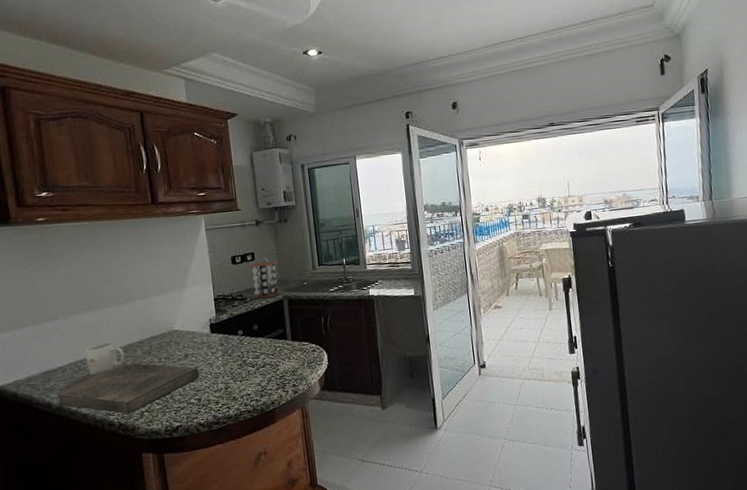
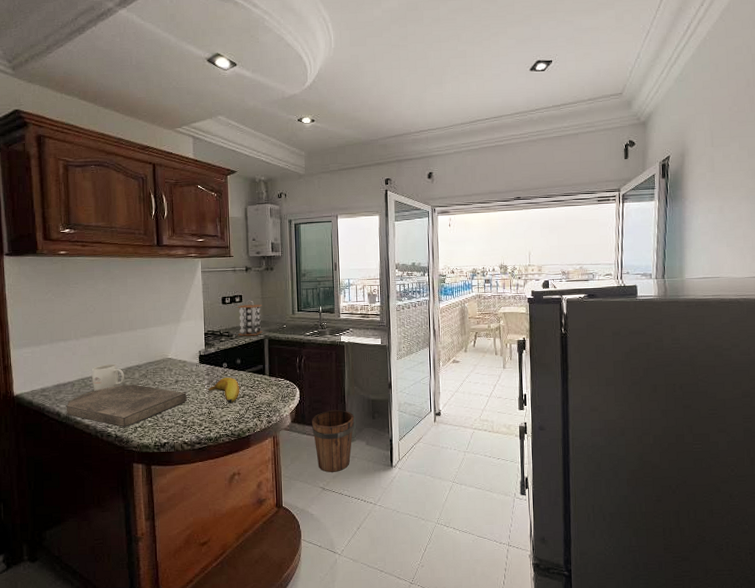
fruit: none [223,346,260,376] -> present [208,378,240,404]
bucket: none [343,371,392,442] -> present [312,409,355,472]

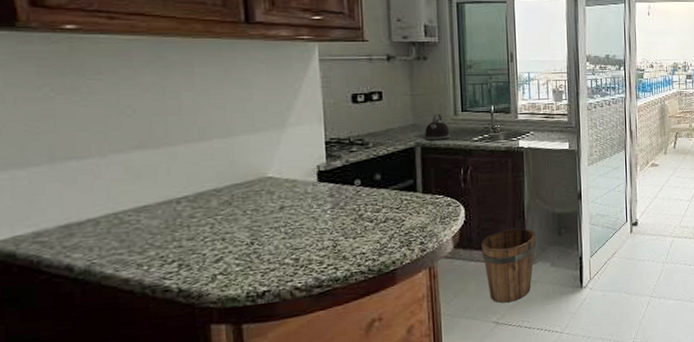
cutting board: present [66,384,187,427] -> none [83,215,299,277]
mug: present [91,363,125,391] -> none [131,188,194,229]
fruit: present [208,378,240,404] -> none [332,198,381,232]
spice rack: present [237,300,263,337] -> none [375,98,413,145]
kettle: none [270,311,289,334] -> present [424,112,450,141]

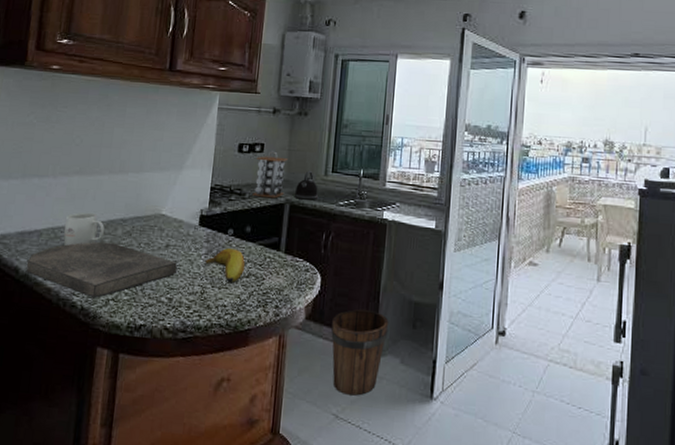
cutting board: none [83,215,299,277] -> present [26,241,177,298]
mug: none [131,188,194,229] -> present [63,212,105,246]
fruit: none [332,198,381,232] -> present [205,248,245,284]
spice rack: none [375,98,413,145] -> present [253,151,288,199]

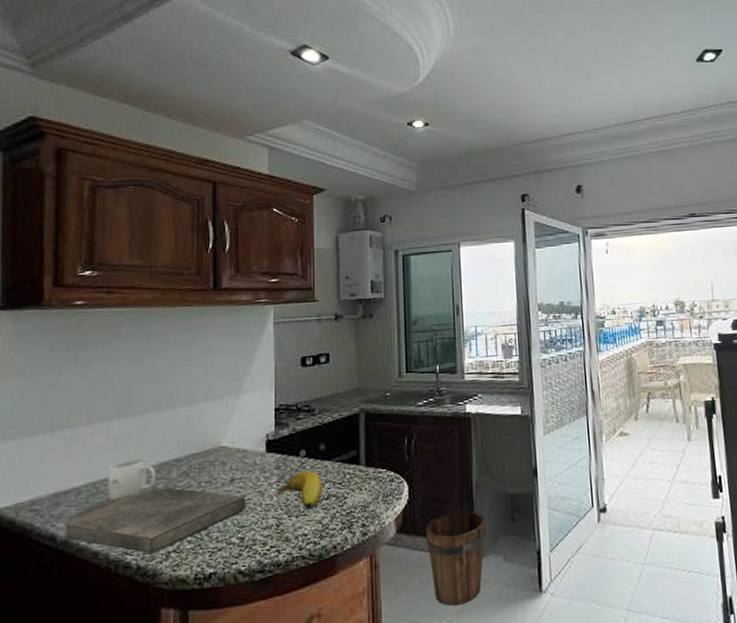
spice rack: present [253,151,288,199] -> none [322,359,358,411]
kettle: present [293,170,318,200] -> none [368,374,394,407]

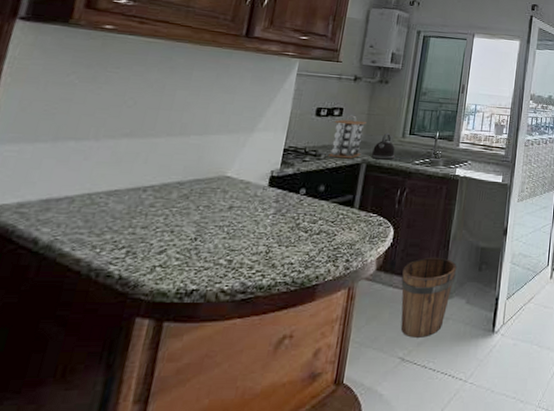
cutting board: present [65,487,246,553] -> none [49,206,241,265]
mug: present [107,457,157,500] -> none [102,176,157,212]
fruit: present [277,471,324,510] -> none [272,207,317,242]
spice rack: none [322,359,358,411] -> present [328,115,367,159]
kettle: none [368,374,394,407] -> present [370,132,395,160]

